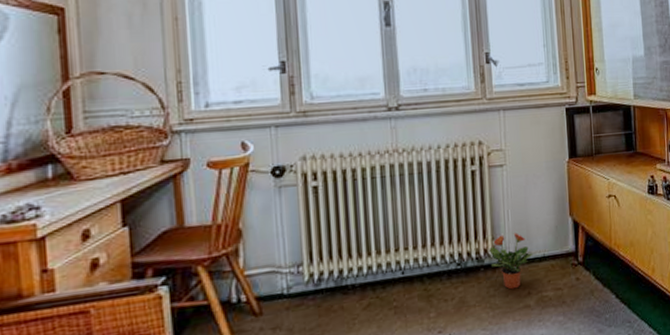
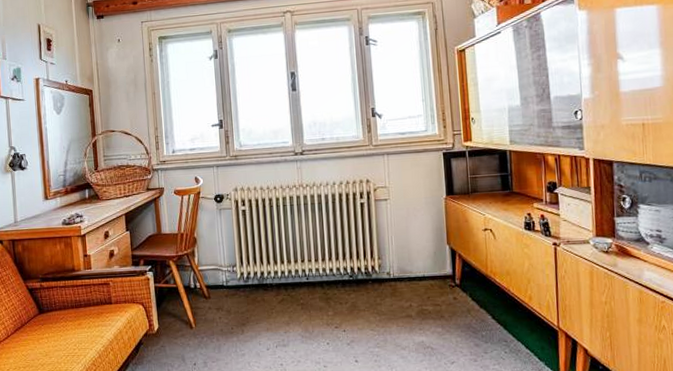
potted plant: present [489,233,533,290] -> none [376,255,414,301]

